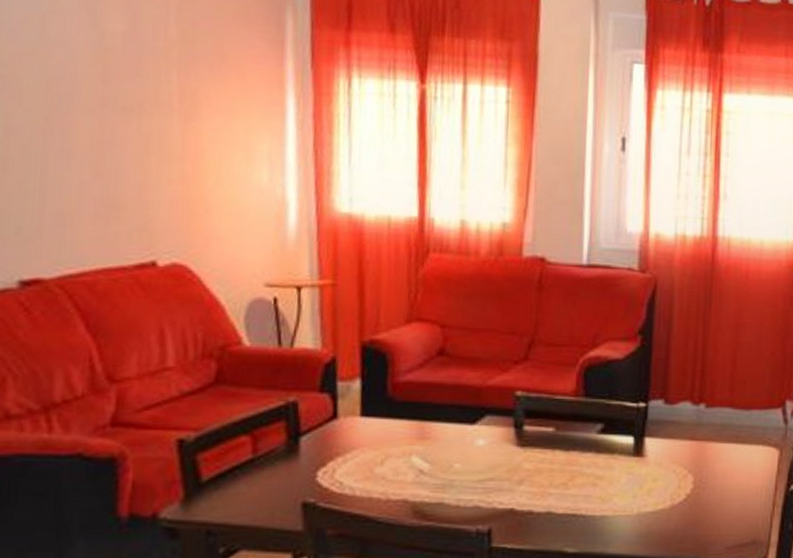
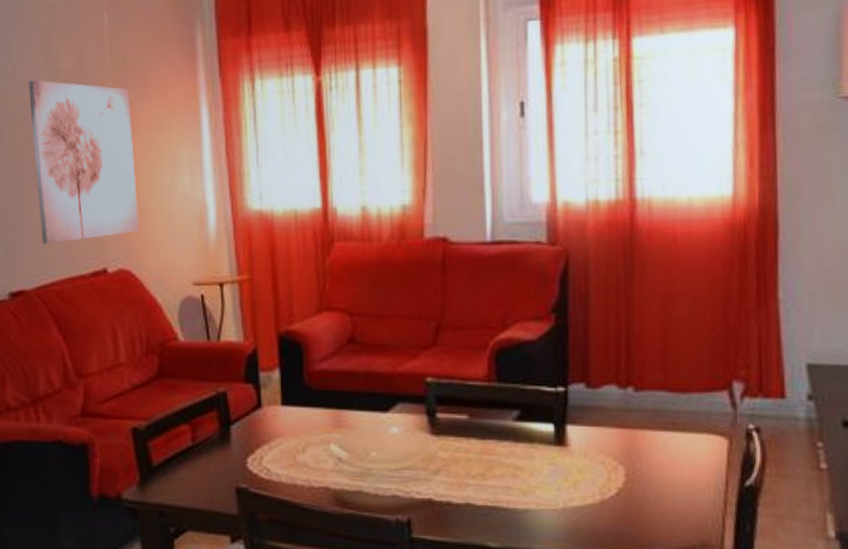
wall art: none [62,36,202,228] -> present [28,80,139,244]

